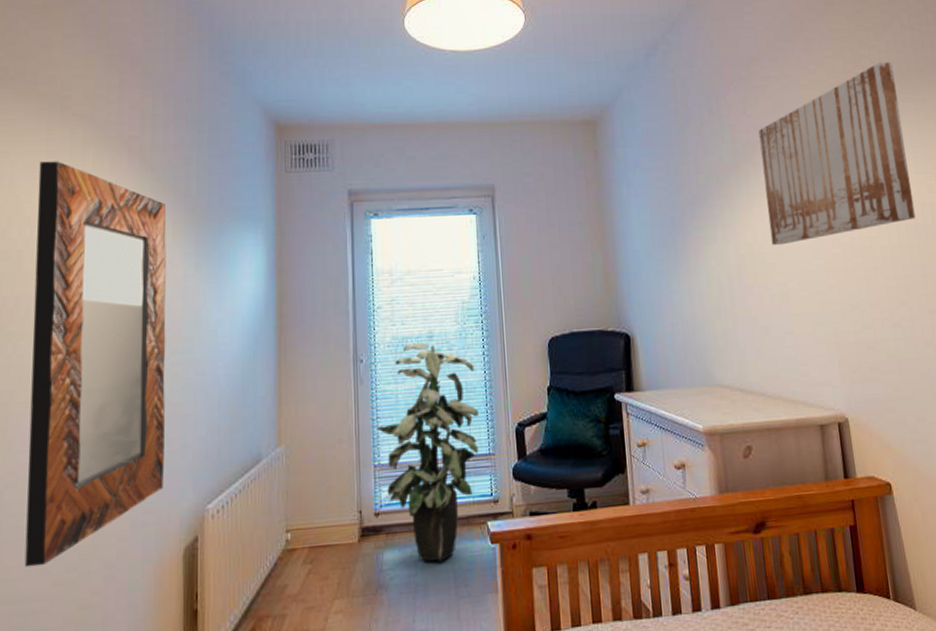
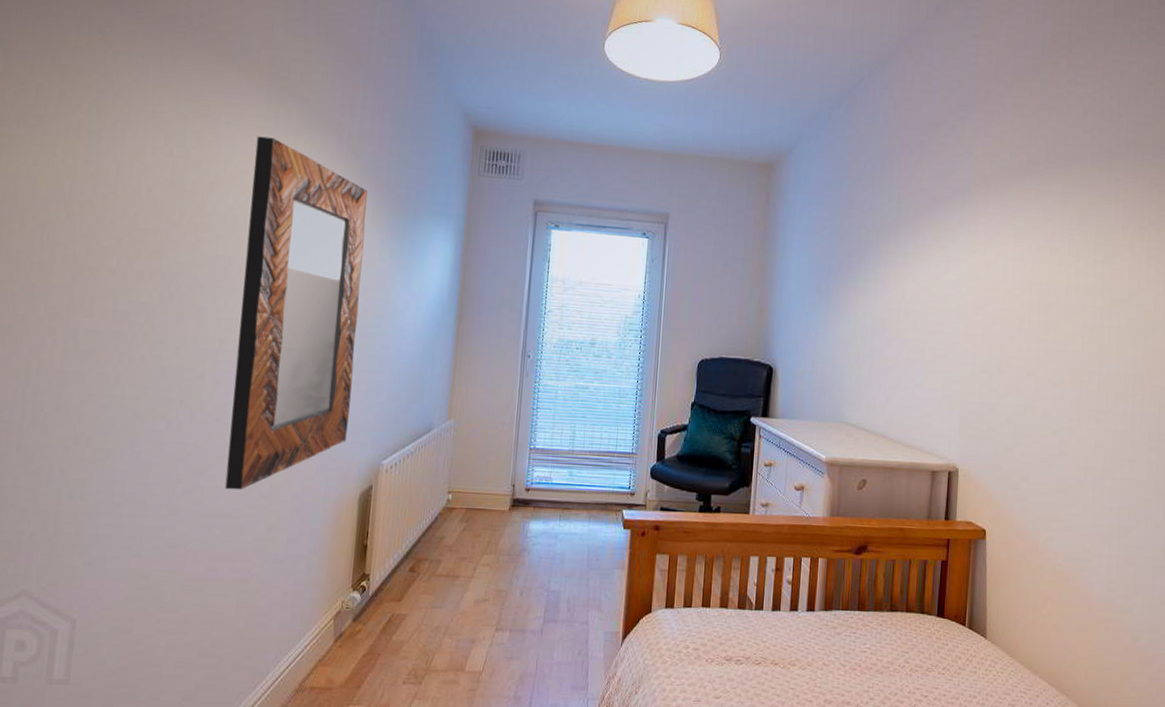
indoor plant: present [376,343,479,562] -> none [536,347,629,537]
wall art: present [758,62,916,246] -> none [918,143,1067,305]

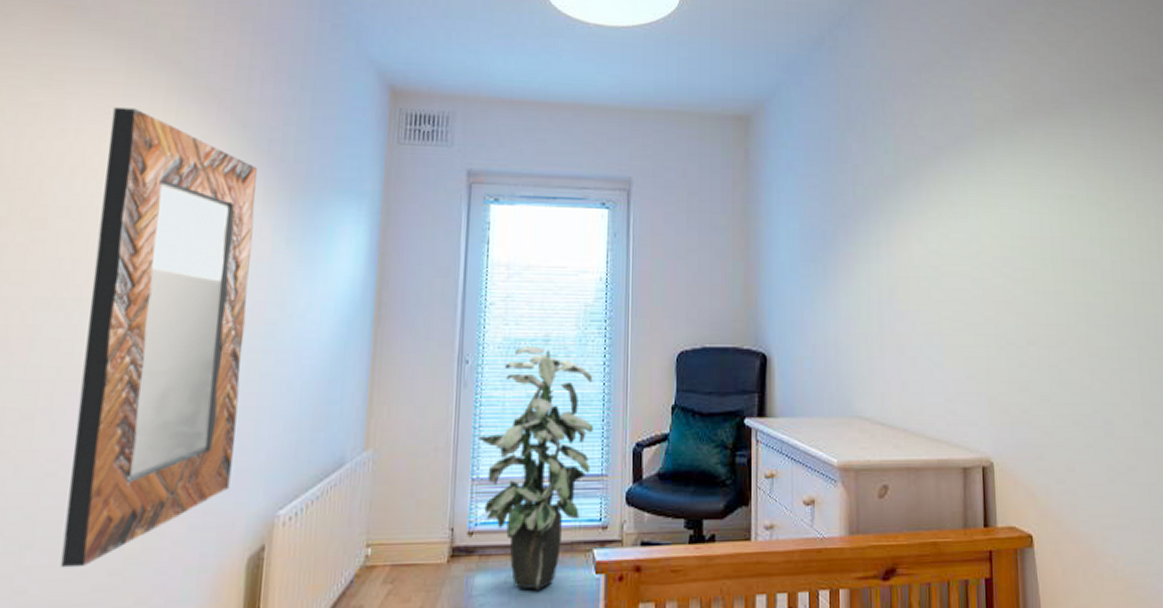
indoor plant: none [536,347,629,537] -> present [478,346,593,590]

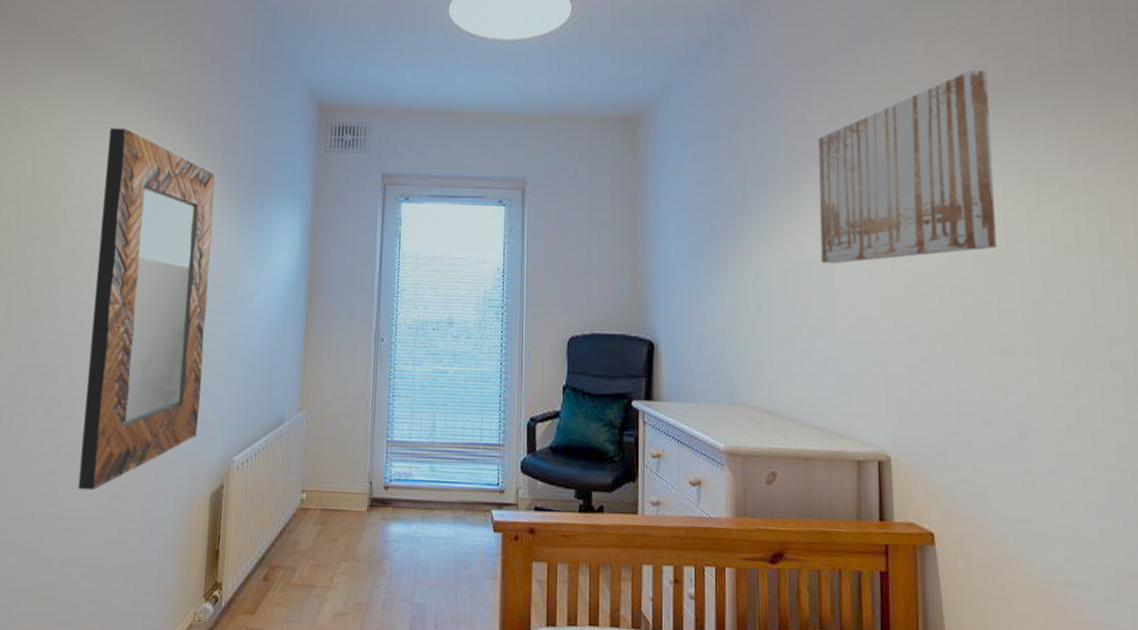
indoor plant: present [478,346,593,590] -> none [392,328,491,541]
wall art: none [924,80,1083,270] -> present [818,69,997,264]

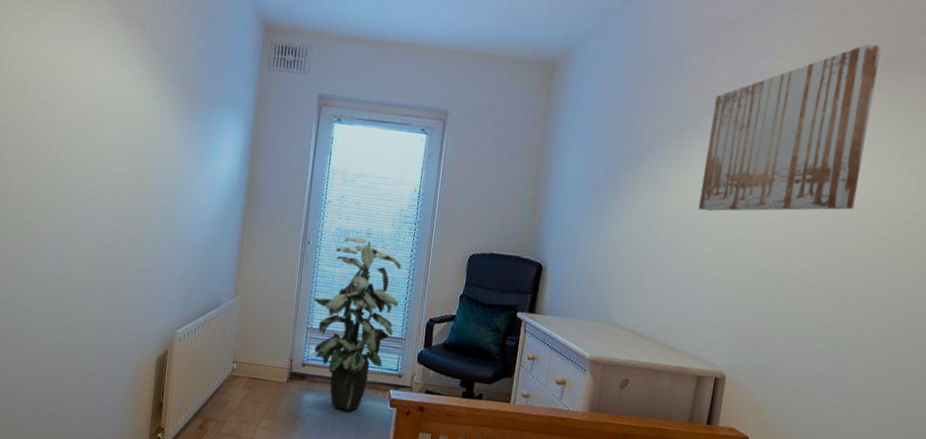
home mirror: present [78,128,215,491] -> none [45,29,167,347]
indoor plant: none [392,328,491,541] -> present [313,236,402,411]

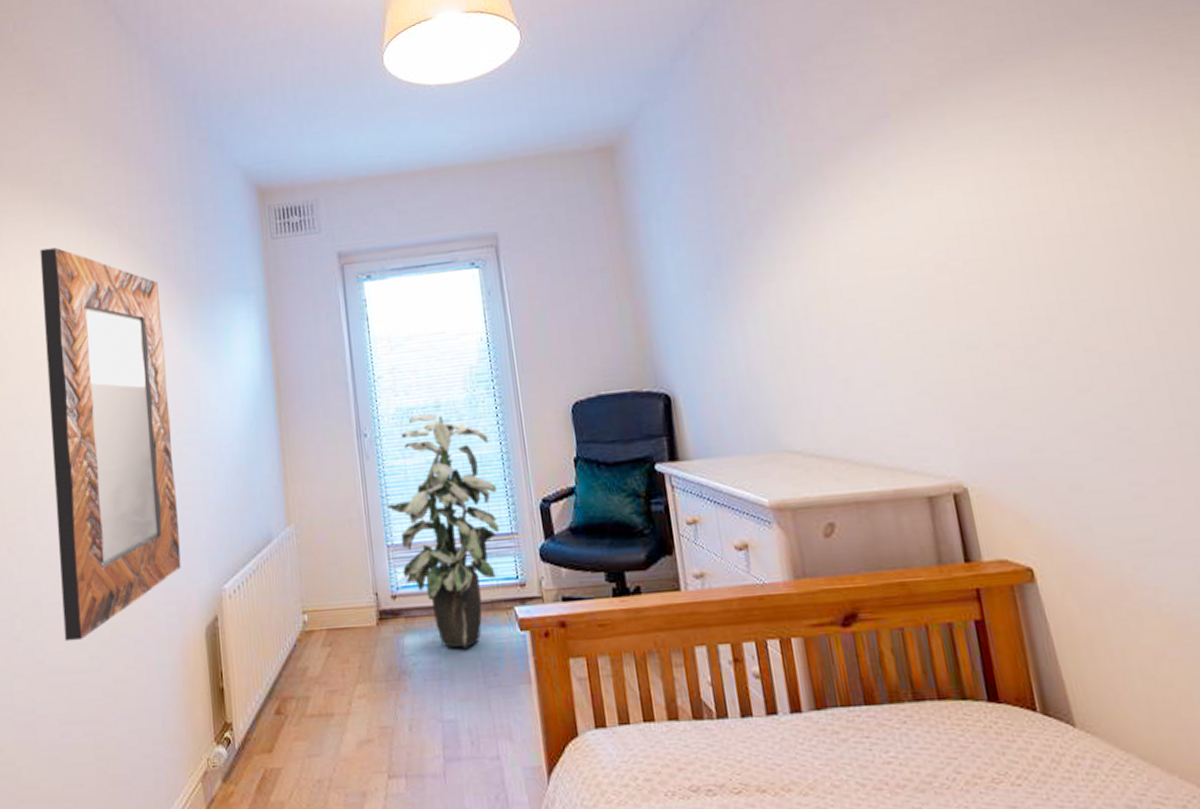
home mirror: none [45,29,167,347] -> present [40,247,181,642]
wall art: present [698,43,882,212] -> none [826,24,1060,278]

